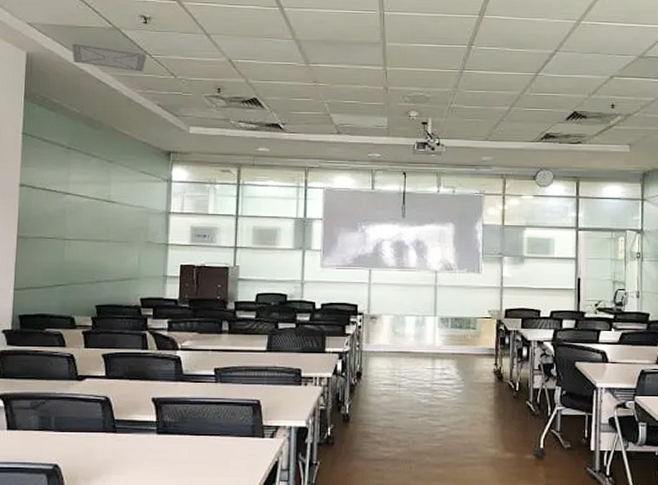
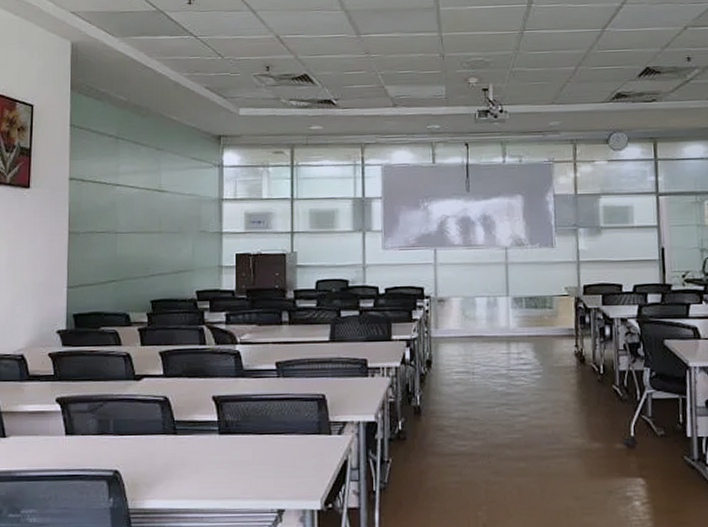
ceiling vent: present [72,43,147,72] -> none [116,29,192,55]

